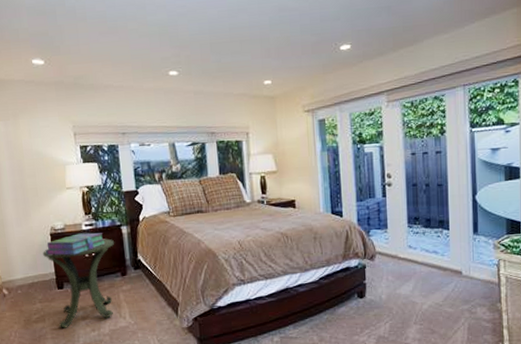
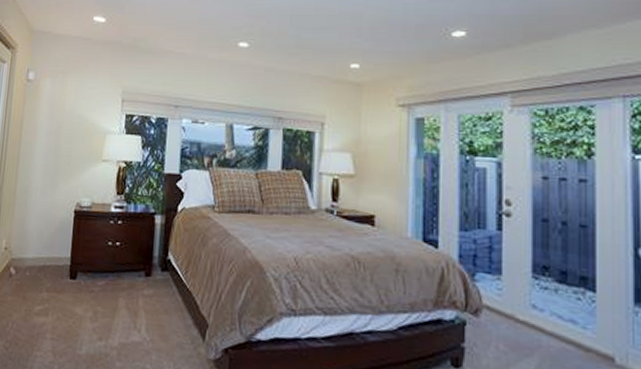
side table: present [43,238,114,329] -> none [62,226,144,330]
stack of books: present [46,232,106,256] -> none [66,215,134,241]

